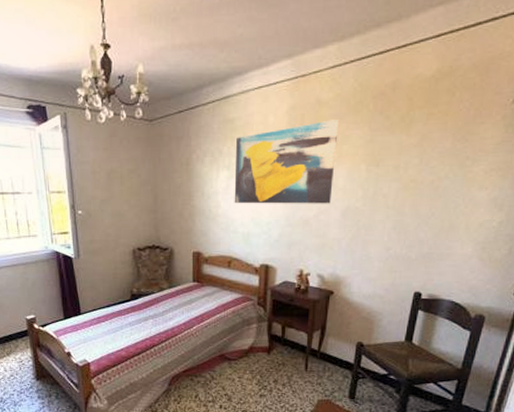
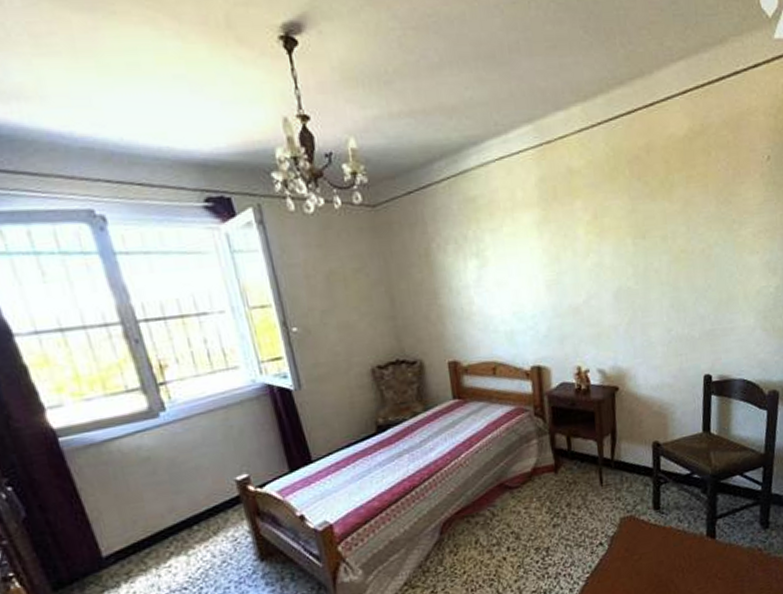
wall art: present [234,120,339,204] -> none [482,189,600,298]

